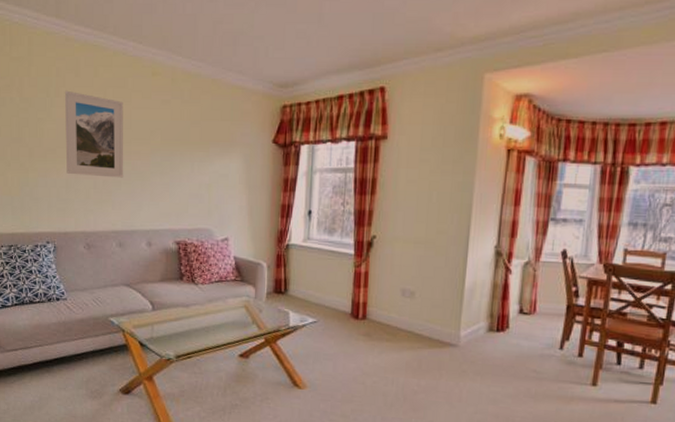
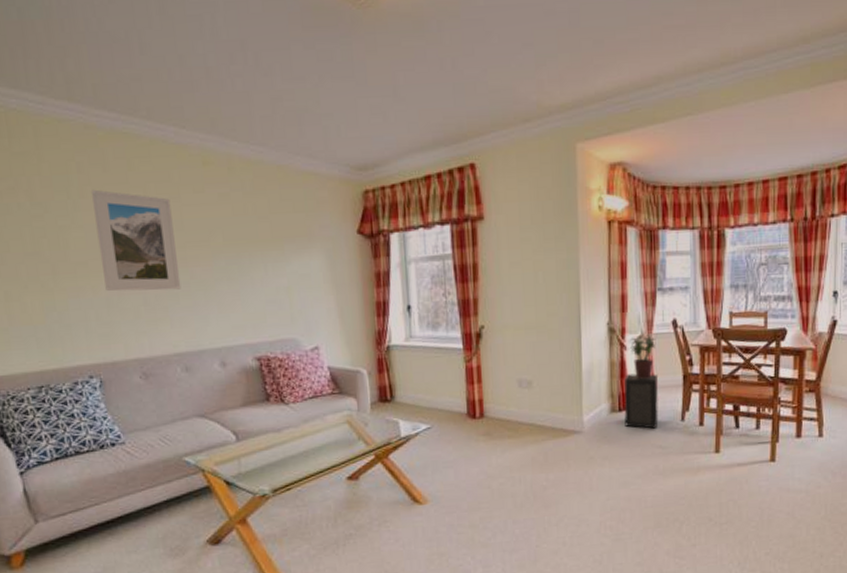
speaker: none [501,297,540,353] -> present [624,374,659,429]
potted plant: none [515,262,543,304] -> present [630,335,656,379]

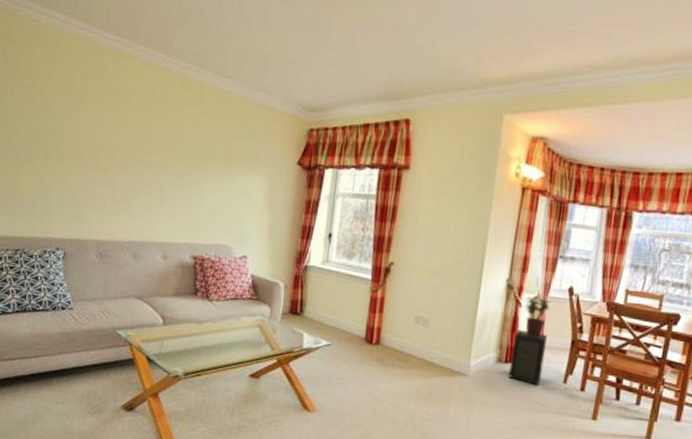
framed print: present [92,189,182,291] -> none [84,96,149,188]

